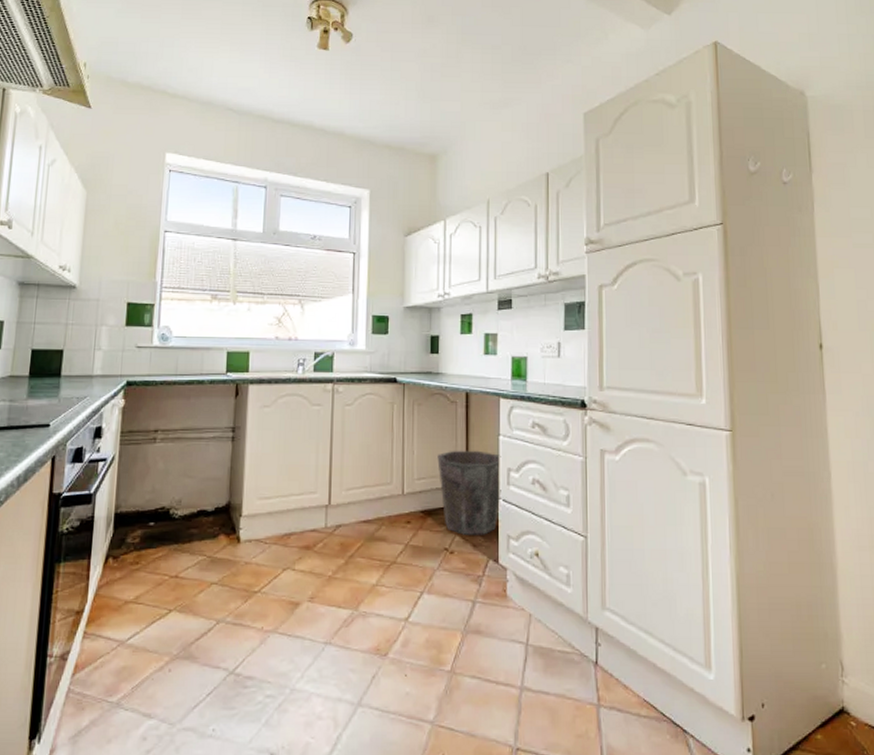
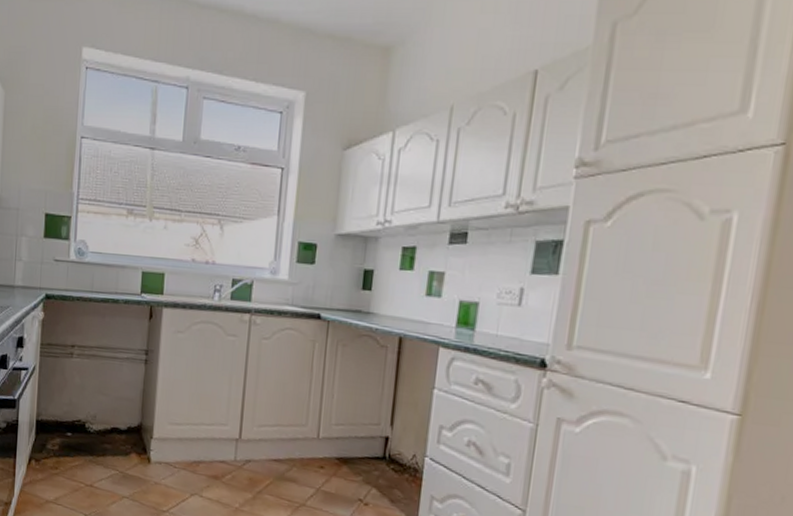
waste bin: present [437,450,501,535] -> none [359,398,434,492]

